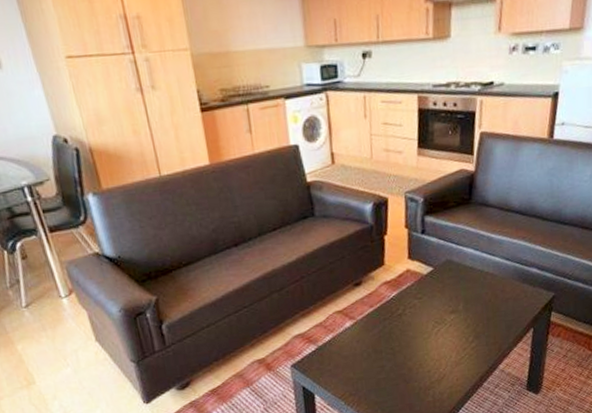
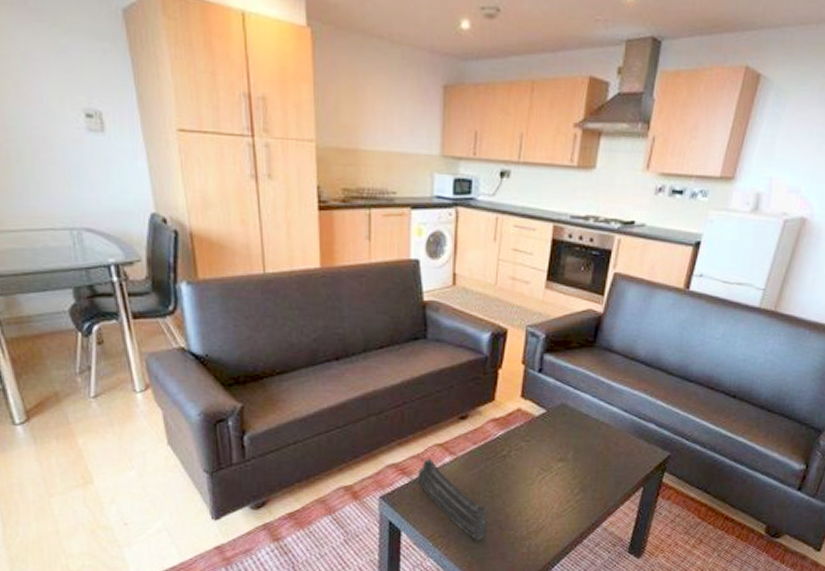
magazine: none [322,325,393,396] -> present [417,458,487,542]

